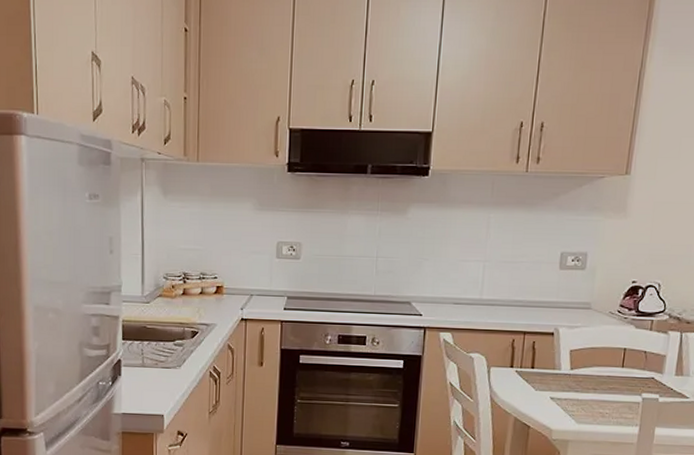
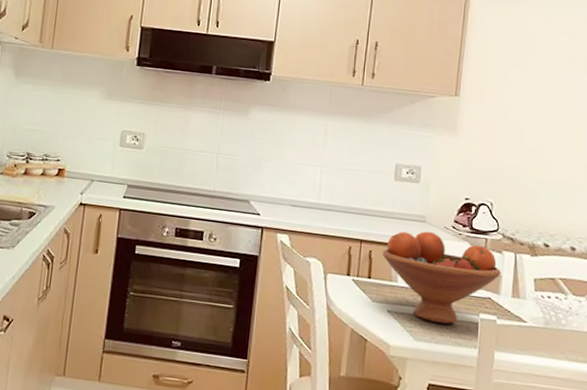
fruit bowl: none [545,317,666,406] -> present [381,231,502,325]

